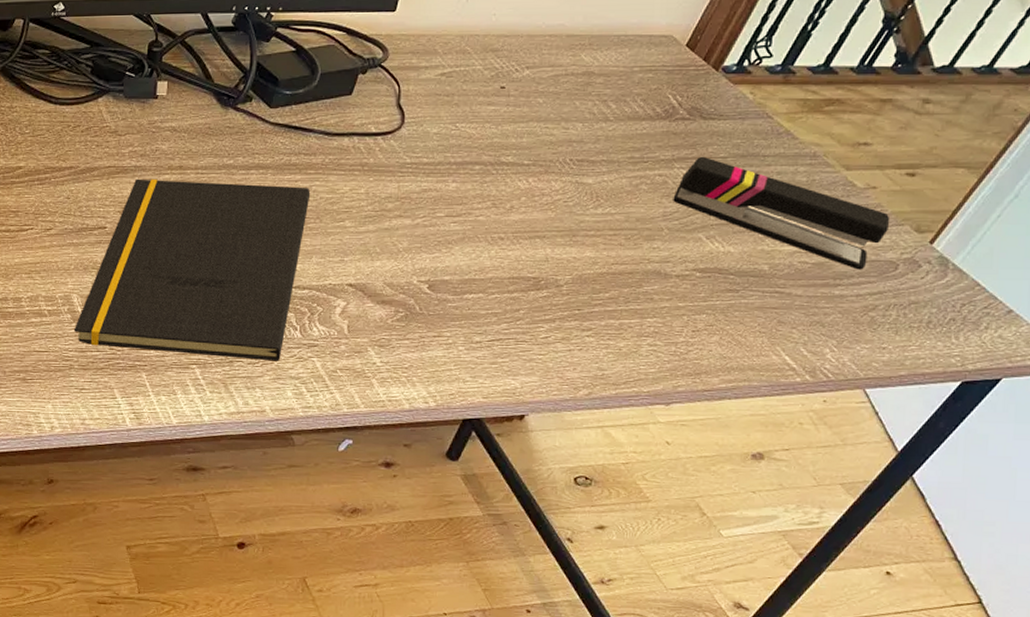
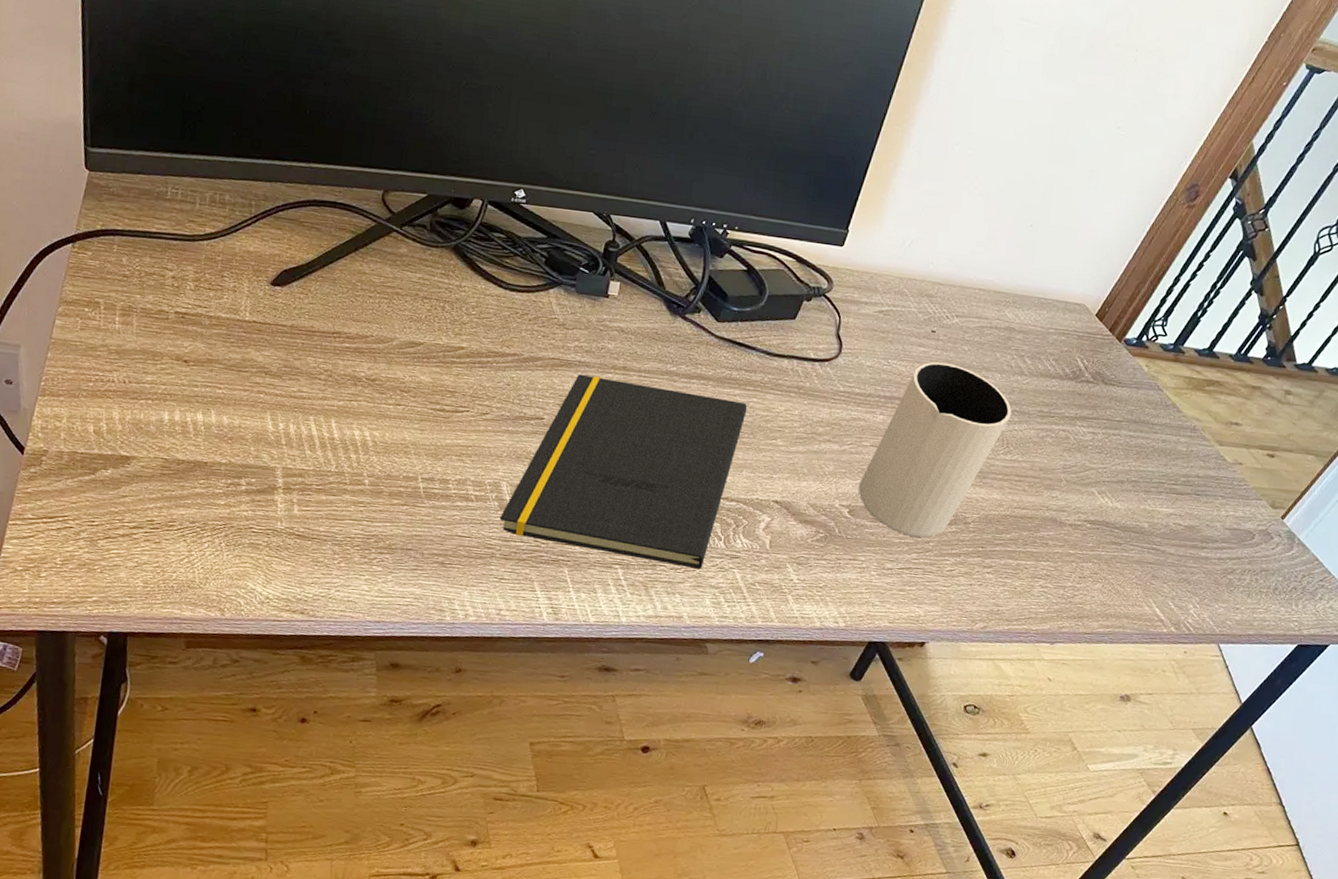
mug: none [436,119,598,306] -> present [858,362,1011,538]
stapler: present [673,156,890,270] -> none [1072,417,1252,536]

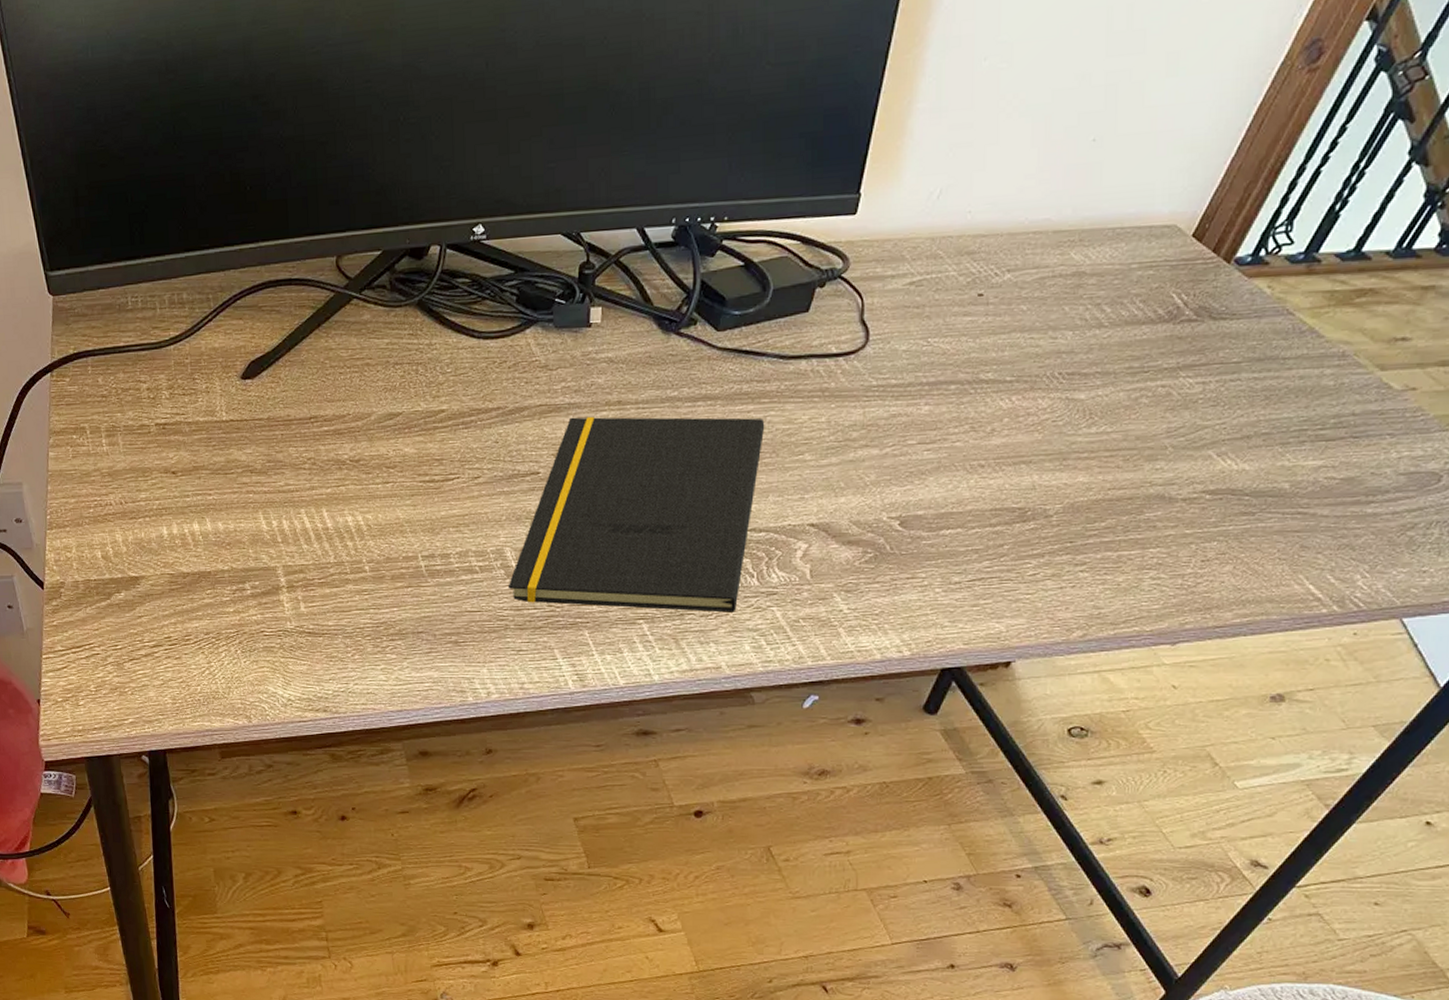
mug: present [858,362,1011,538] -> none [908,329,1091,541]

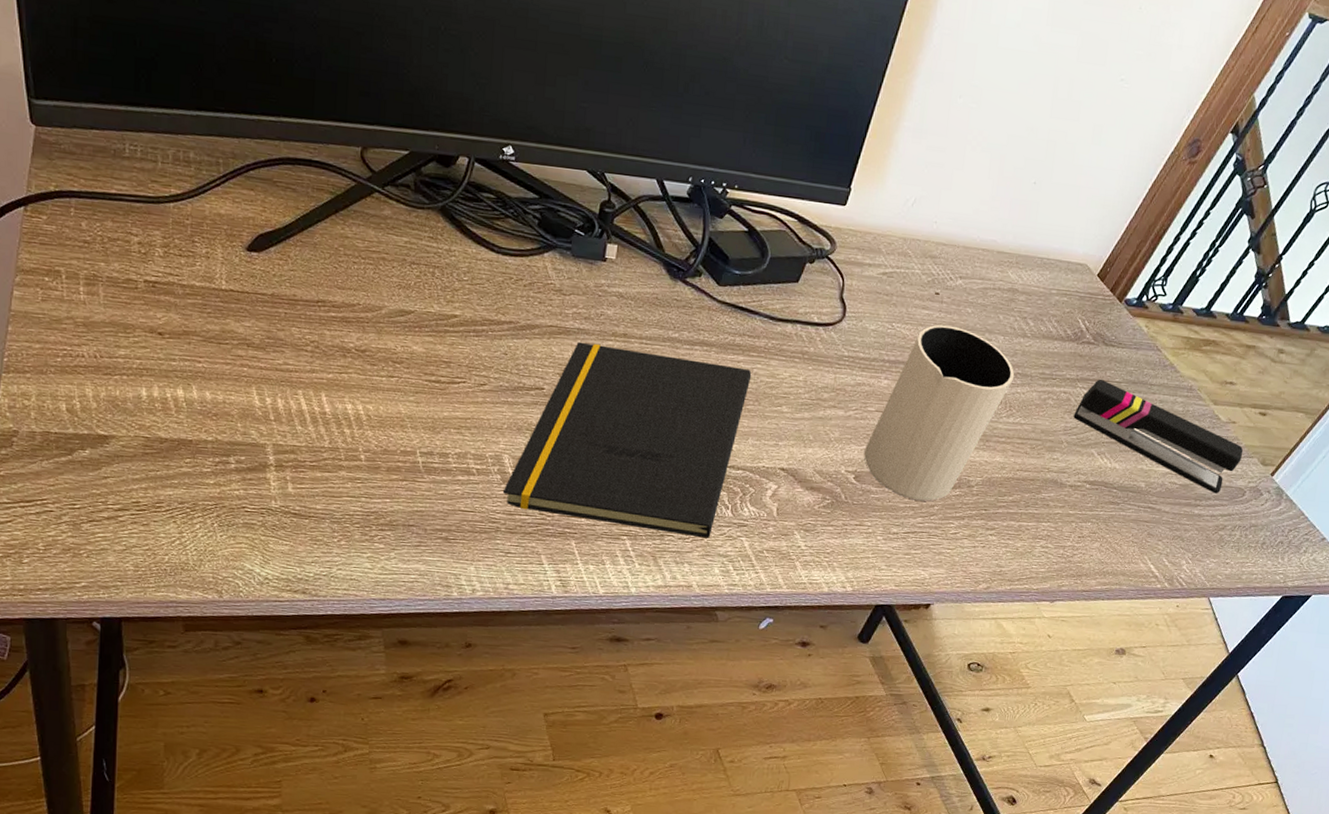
mug: none [908,329,1091,541] -> present [864,324,1014,502]
stapler: none [1178,362,1433,484] -> present [1073,379,1244,494]

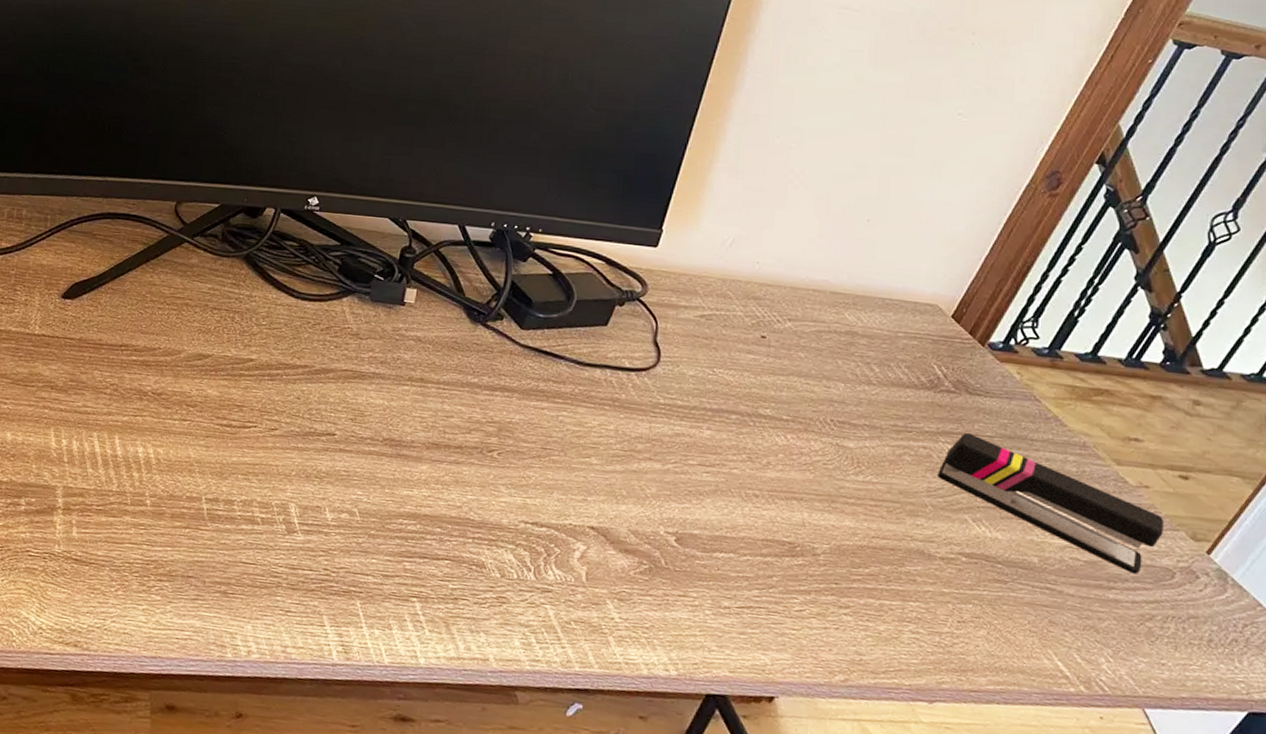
notepad: present [502,341,752,538] -> none [286,386,557,605]
mug: present [864,324,1014,502] -> none [685,370,860,571]

